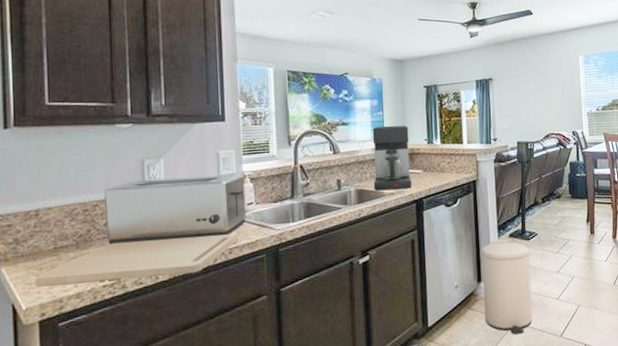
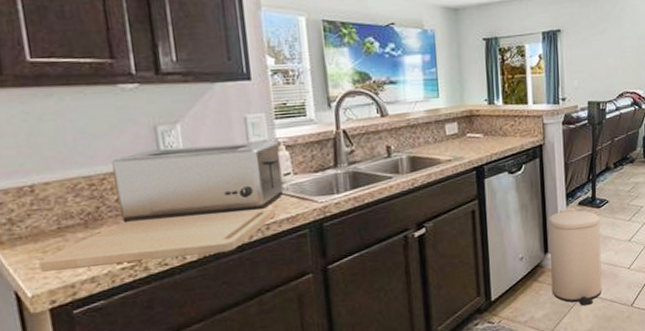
coffee maker: present [372,125,412,191] -> none [424,83,471,158]

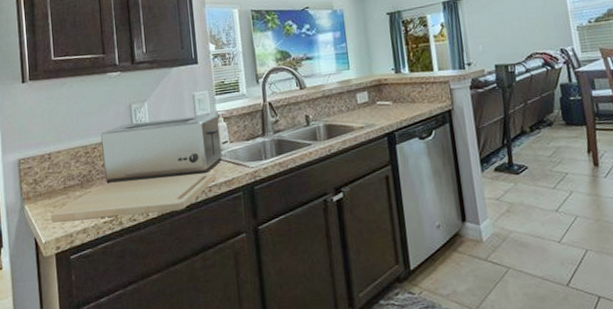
pedal bin: present [549,208,602,306] -> none [464,174,530,283]

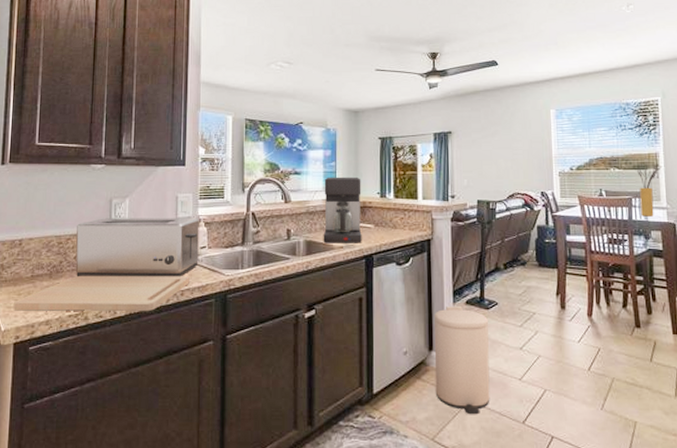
coffee maker: none [336,55,382,125] -> present [323,176,362,243]
pedal bin: none [464,174,530,283] -> present [434,307,490,415]

